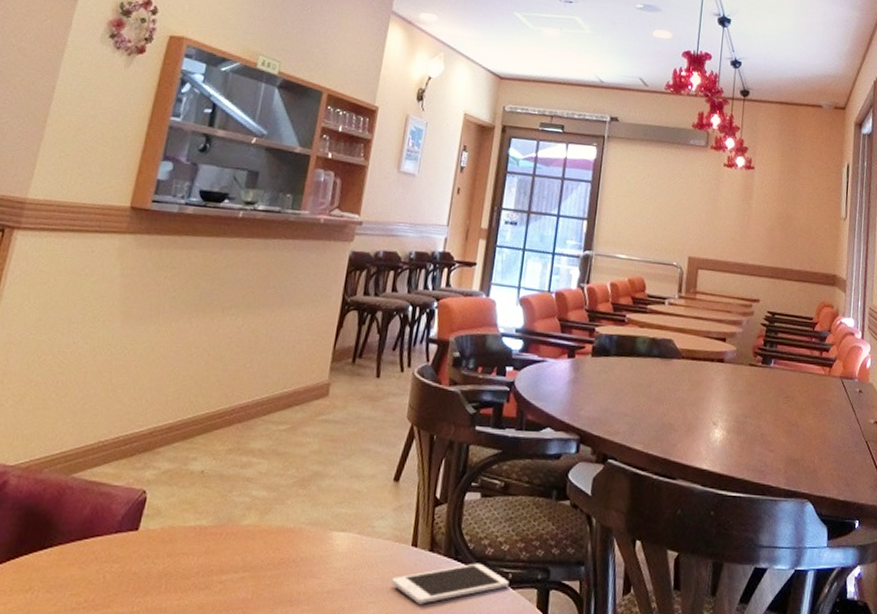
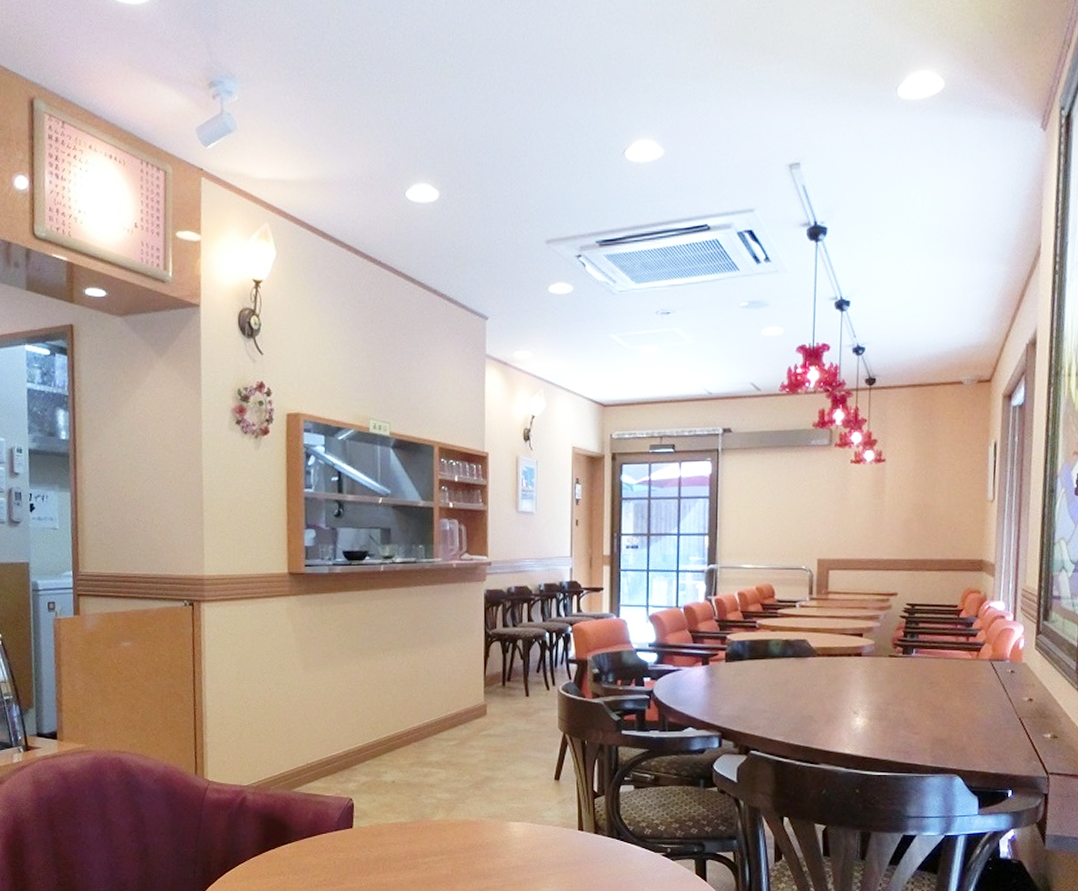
cell phone: present [392,563,510,604] -> none [566,841,669,874]

